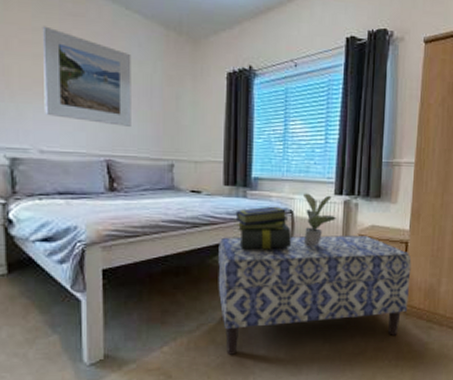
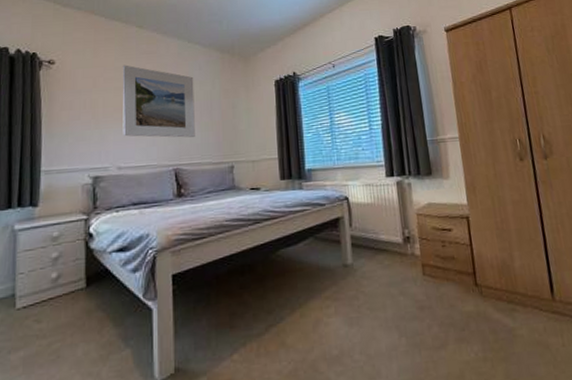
bench: present [218,234,412,355] -> none [280,214,484,359]
stack of books: present [235,206,291,250] -> none [293,194,351,242]
potted plant: present [302,193,336,246] -> none [355,178,392,232]

